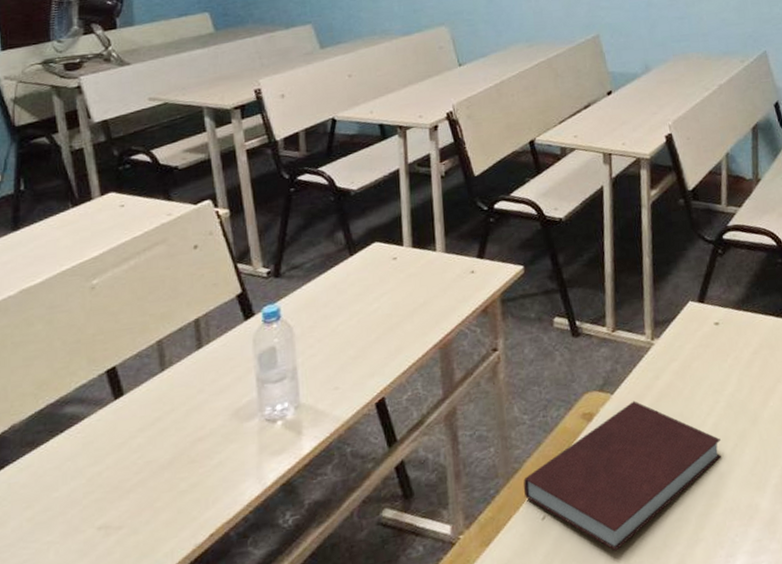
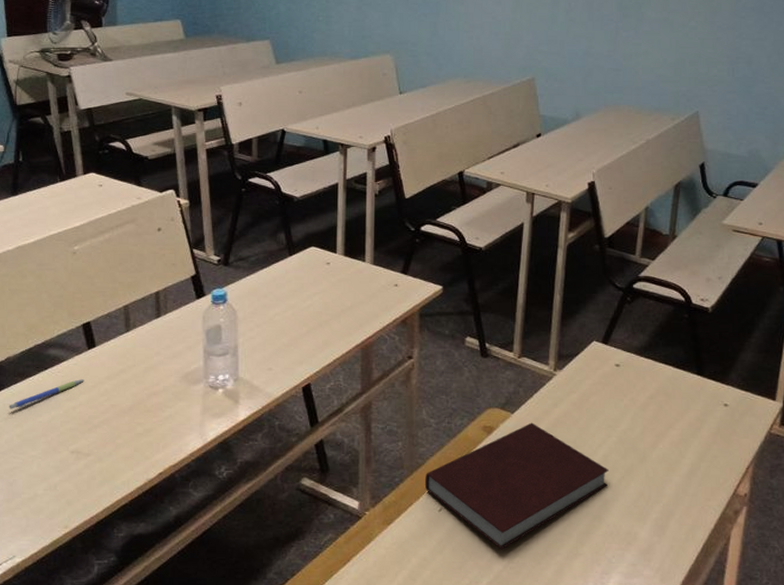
pen: none [15,436,111,489] -> present [9,379,84,409]

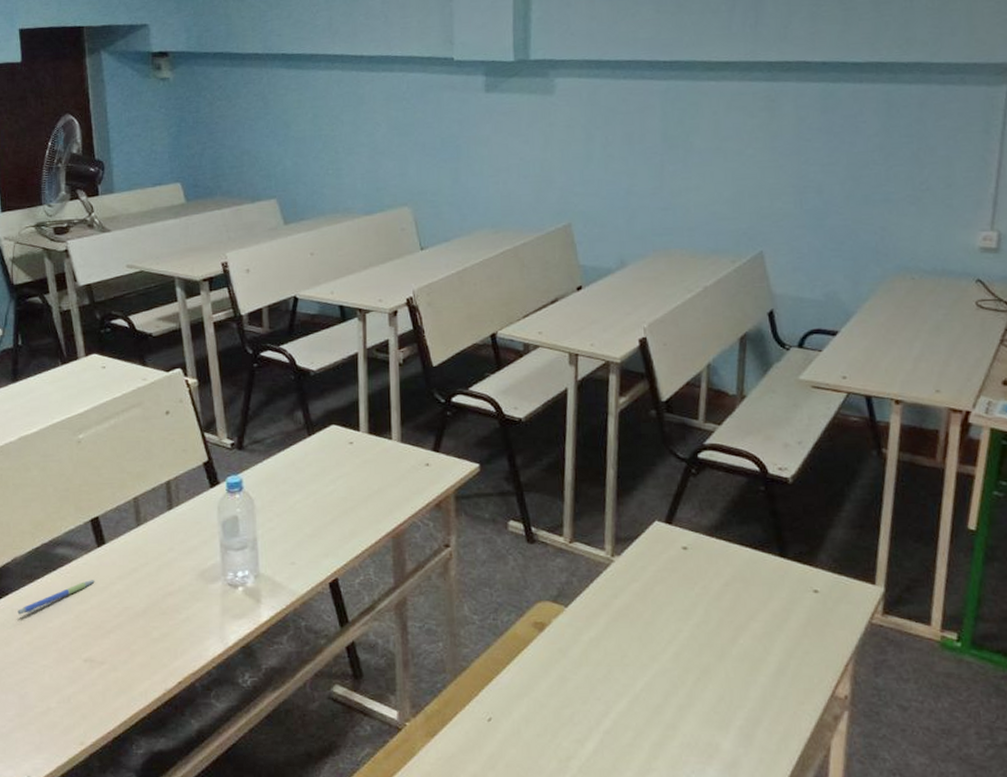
notebook: present [424,422,609,550] -> none [470,617,681,765]

